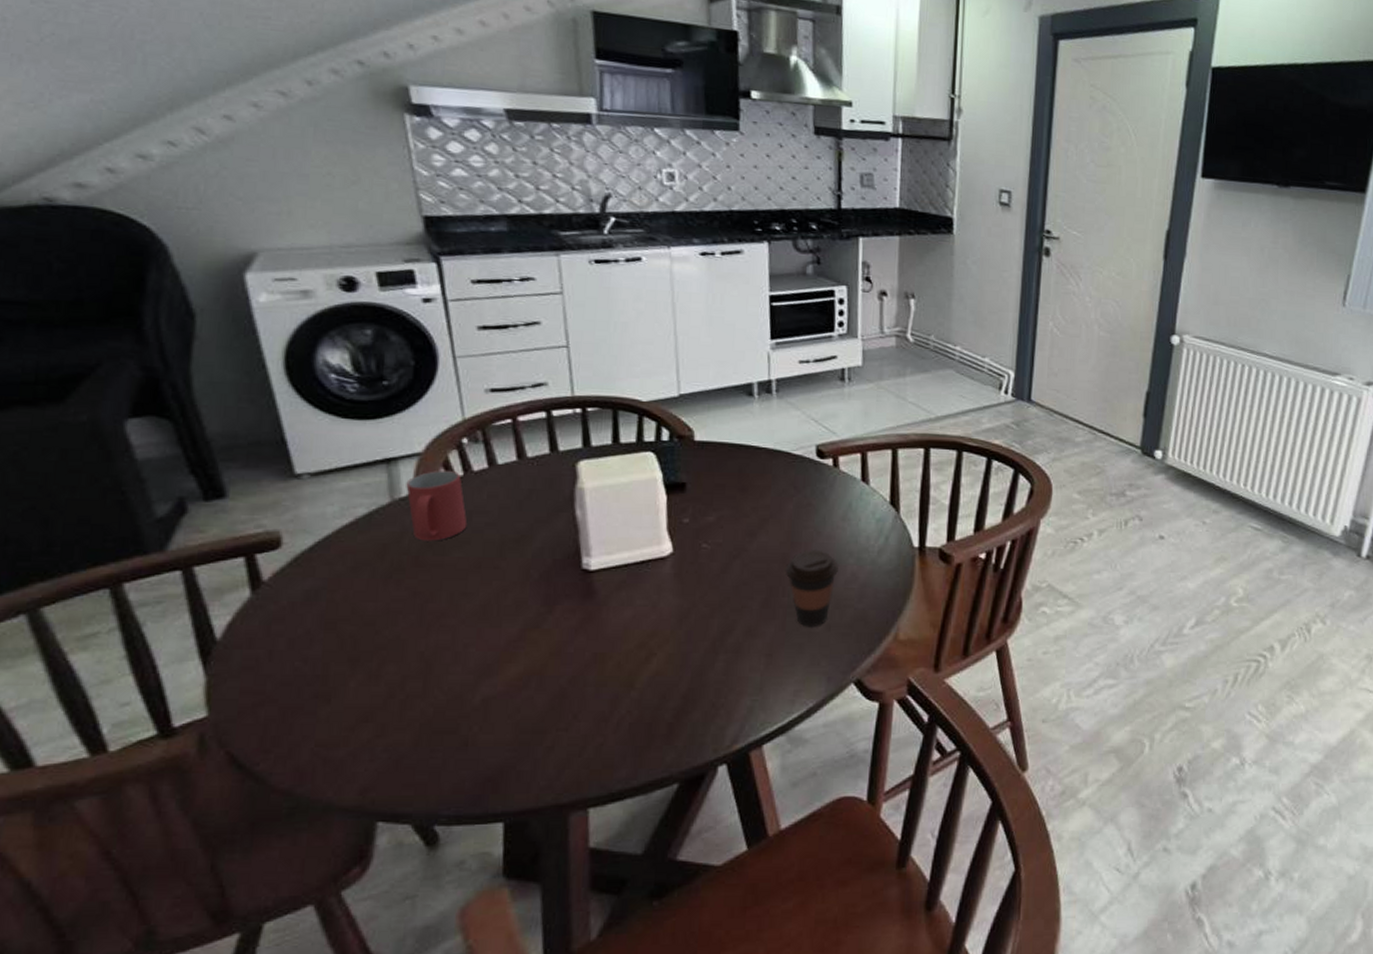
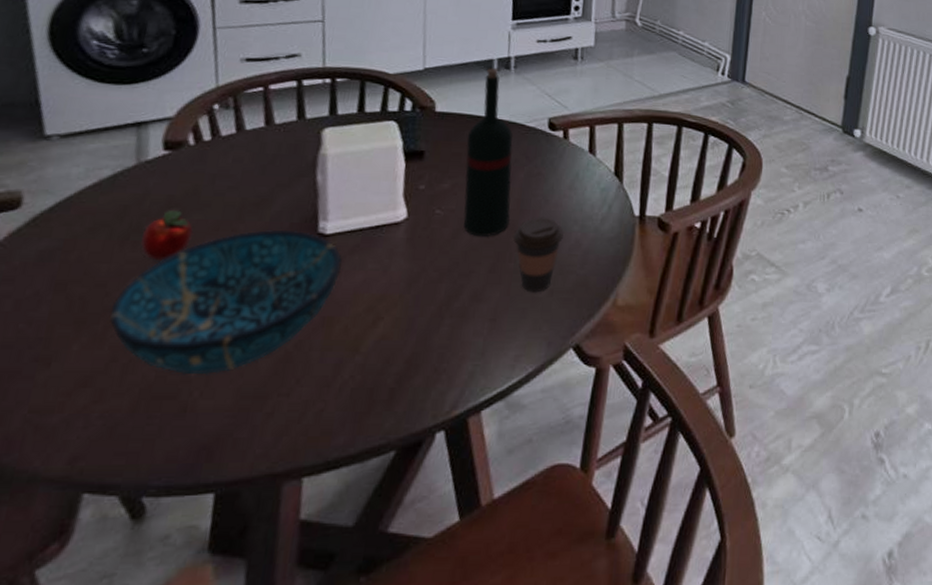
decorative bowl: none [383,566,610,711] -> present [110,229,342,375]
apple: none [405,549,456,599] -> present [141,211,194,261]
mug: present [406,470,468,541] -> none [153,134,210,204]
wine bottle: none [730,392,782,570] -> present [463,68,513,236]

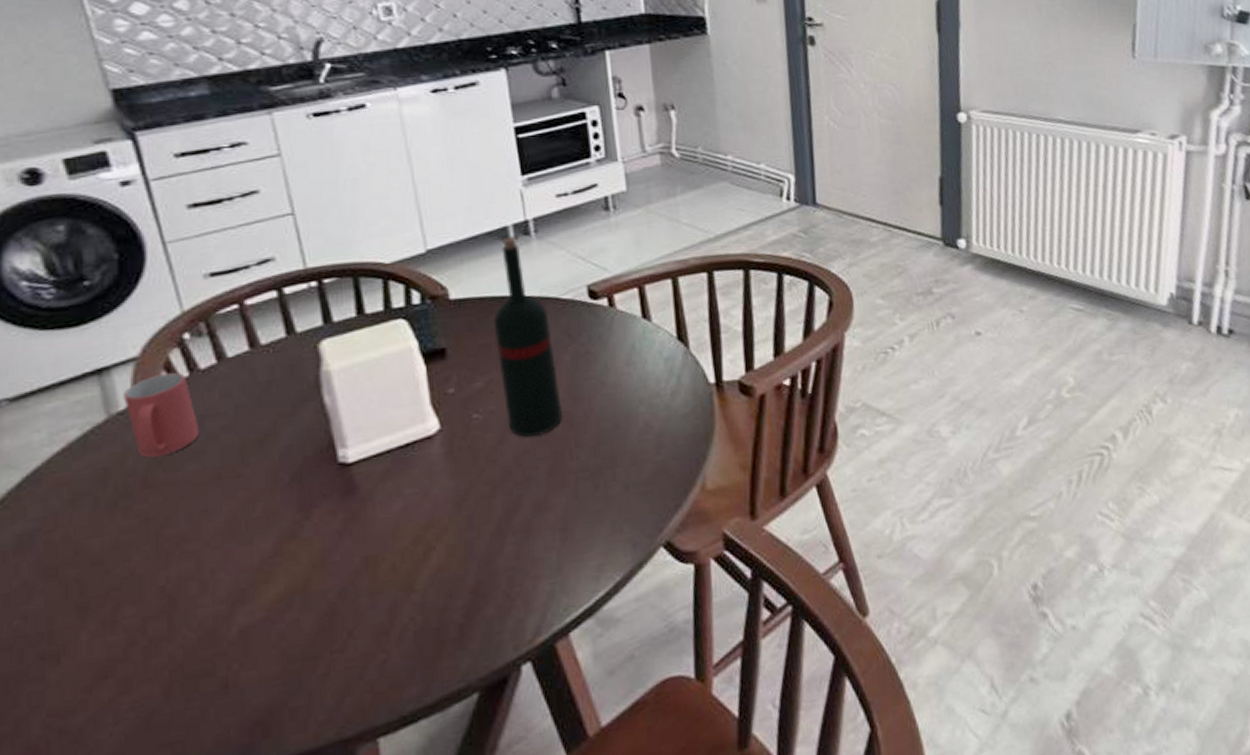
decorative bowl: present [110,229,342,375] -> none [117,463,375,648]
apple: present [141,211,194,261] -> none [133,464,193,525]
mug: none [153,134,210,204] -> present [123,372,200,458]
coffee cup: present [513,216,564,293] -> none [569,401,629,491]

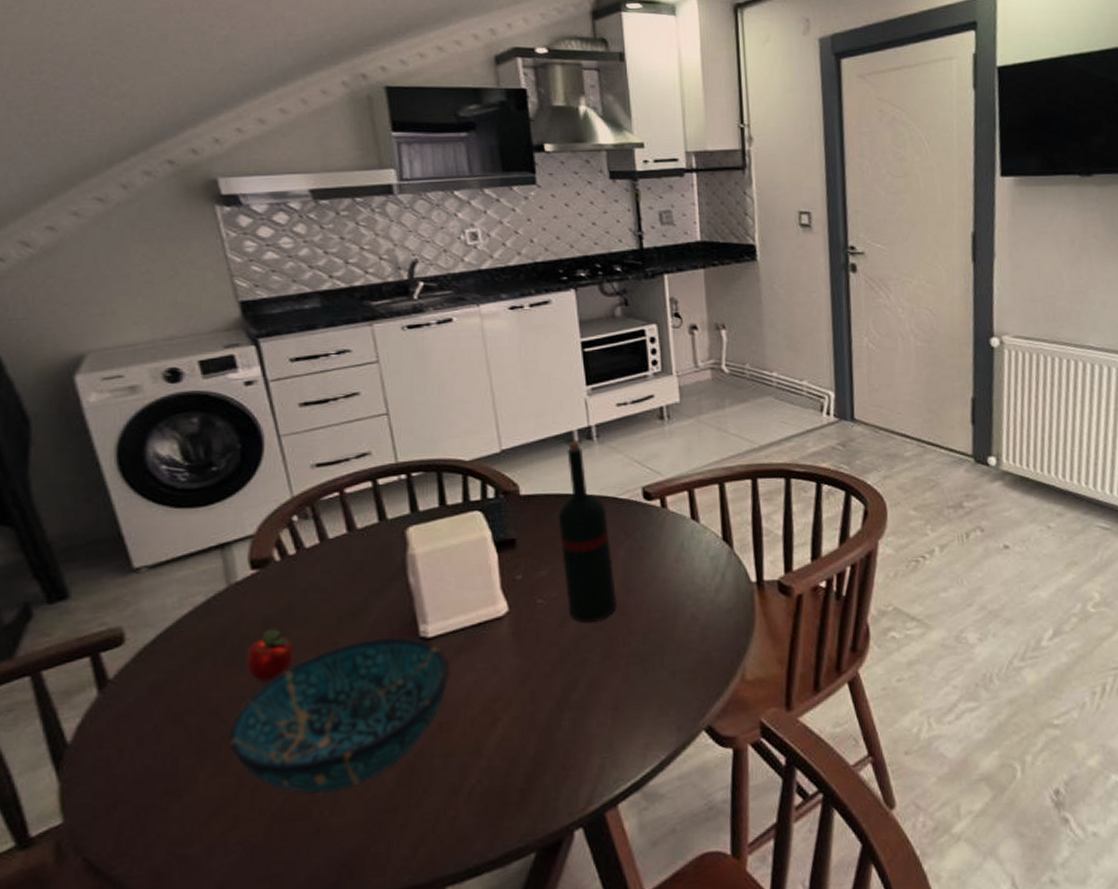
decorative bowl: none [117,463,375,648] -> present [230,636,450,795]
mug: present [123,372,200,458] -> none [241,549,304,624]
apple: none [133,464,193,525] -> present [246,630,296,683]

